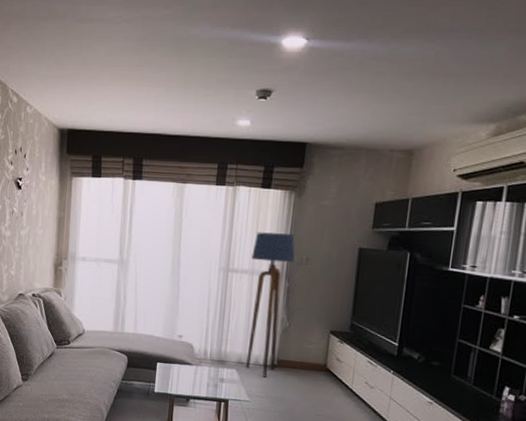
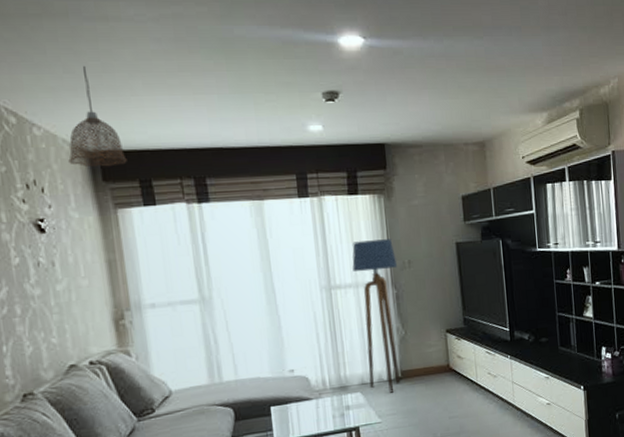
pendant lamp: none [46,59,87,142] -> present [68,66,127,167]

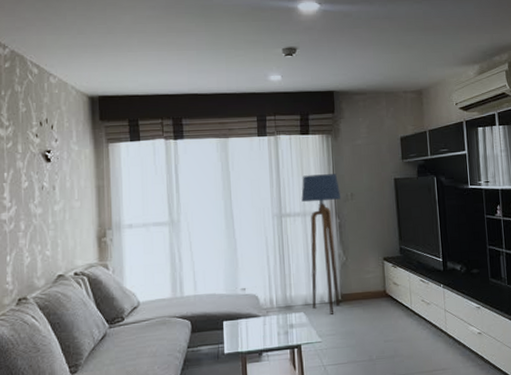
pendant lamp: present [68,66,127,167] -> none [74,29,120,109]

